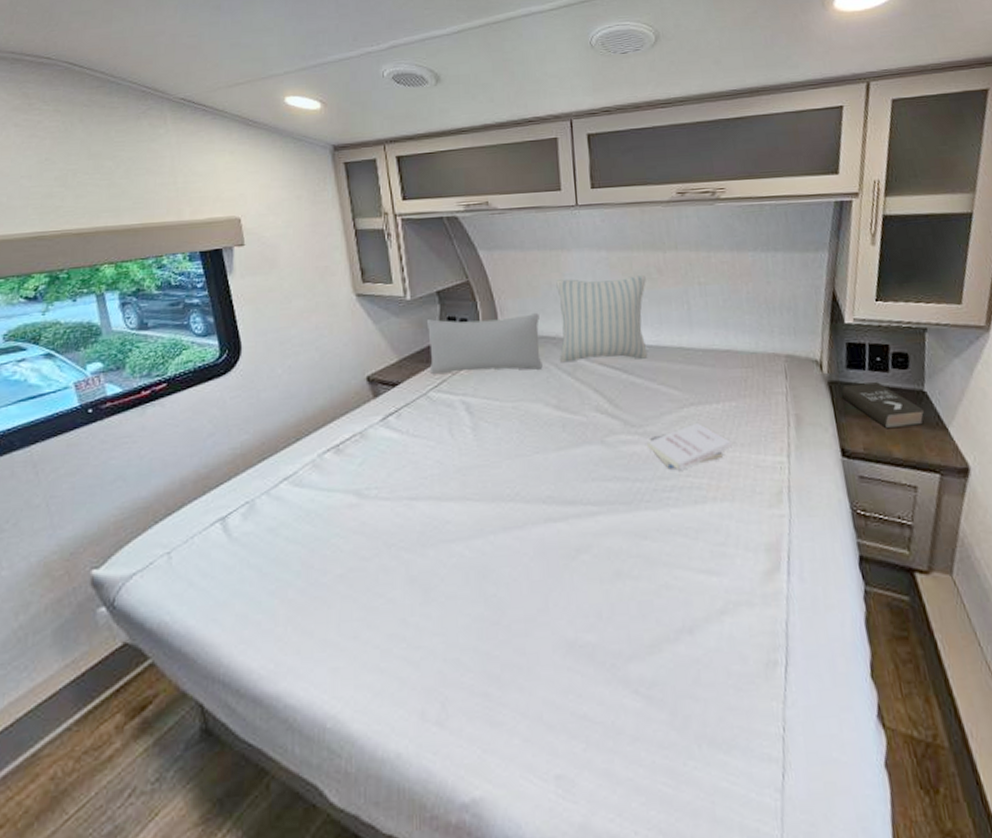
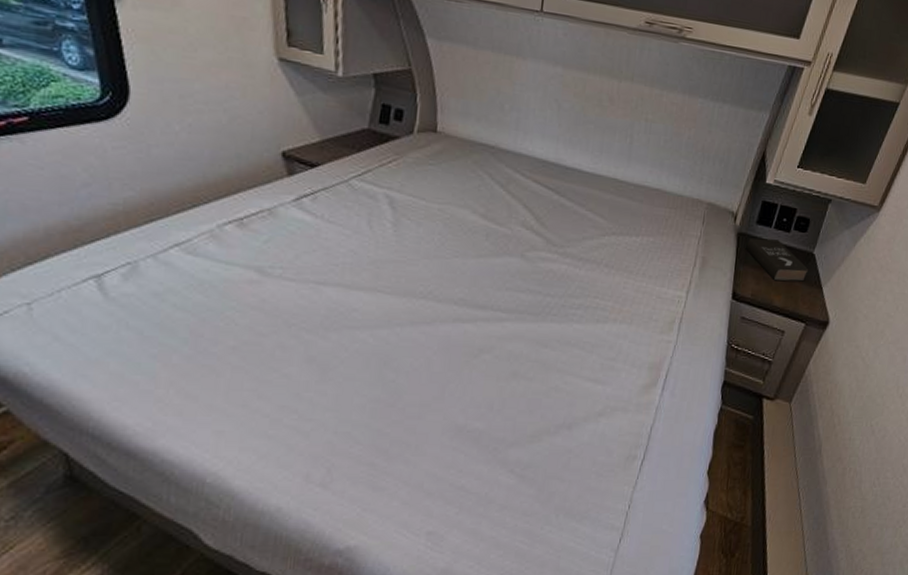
pillow: present [426,312,543,375] -> none [354,103,482,176]
pillow: present [556,275,648,363] -> none [494,88,596,184]
books: present [647,422,732,471] -> none [565,251,641,292]

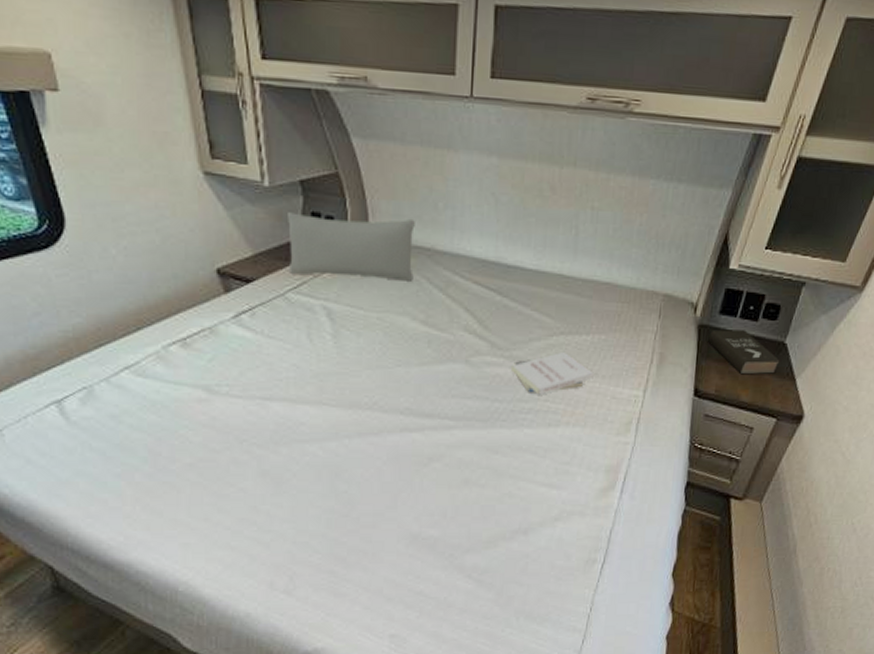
pillow: none [354,103,482,176] -> present [286,212,415,281]
books: none [565,251,641,292] -> present [512,351,594,395]

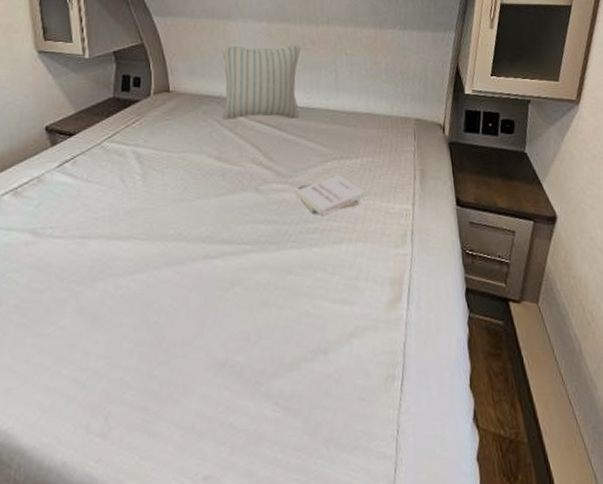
pillow: present [286,212,415,281] -> none [102,74,207,127]
pillow: none [431,184,537,282] -> present [222,45,301,120]
book: present [708,329,780,375] -> none [459,144,525,183]

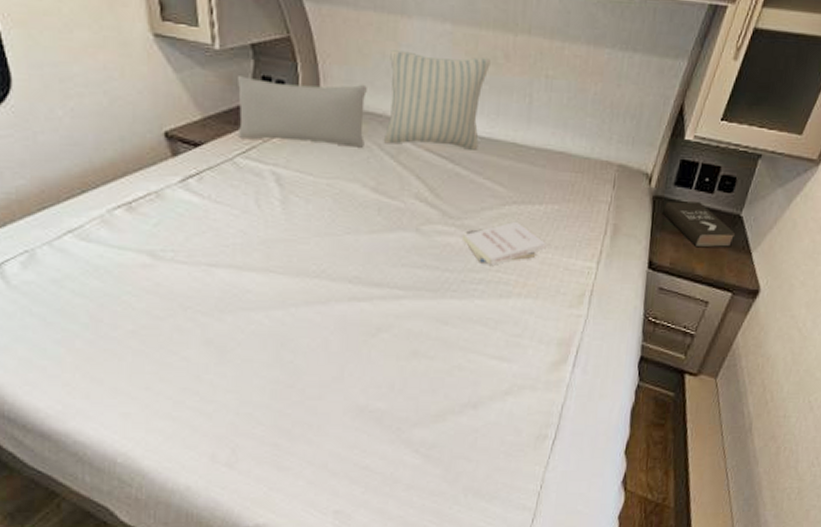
pillow: none [102,74,207,127] -> present [236,76,367,148]
book: none [459,144,525,183] -> present [663,201,736,248]

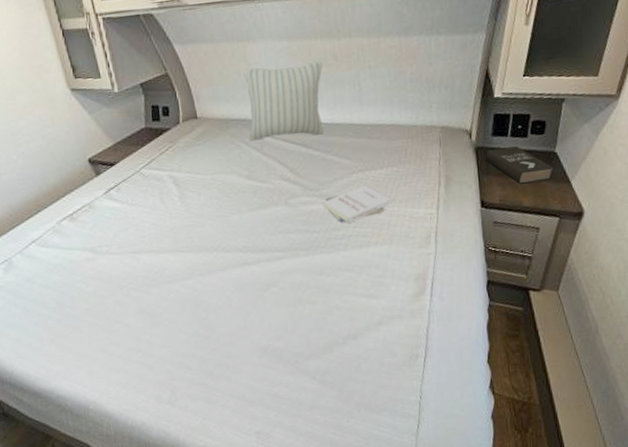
pillow: present [236,76,367,148] -> none [133,98,235,156]

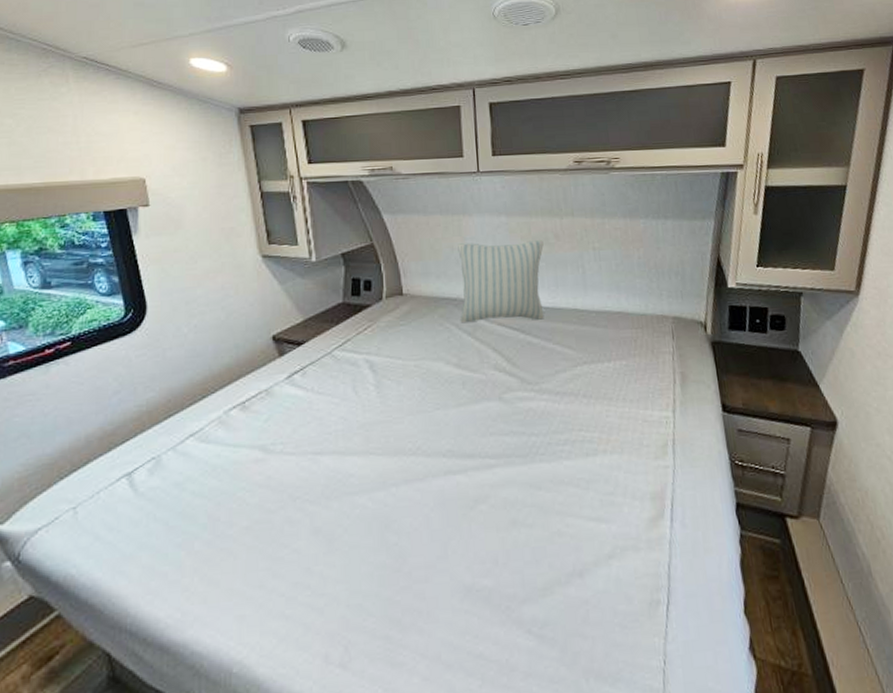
books: present [323,185,392,223] -> none [543,380,622,425]
book: present [486,146,553,184] -> none [723,342,799,386]

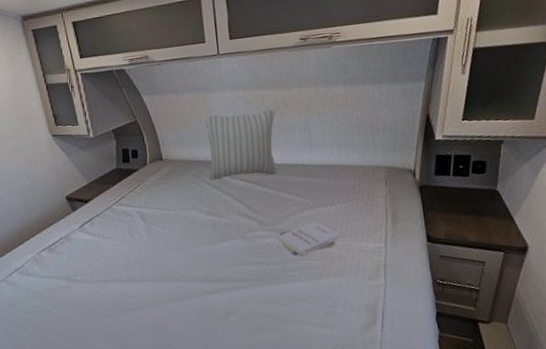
books: none [543,380,622,425] -> present [277,220,342,256]

